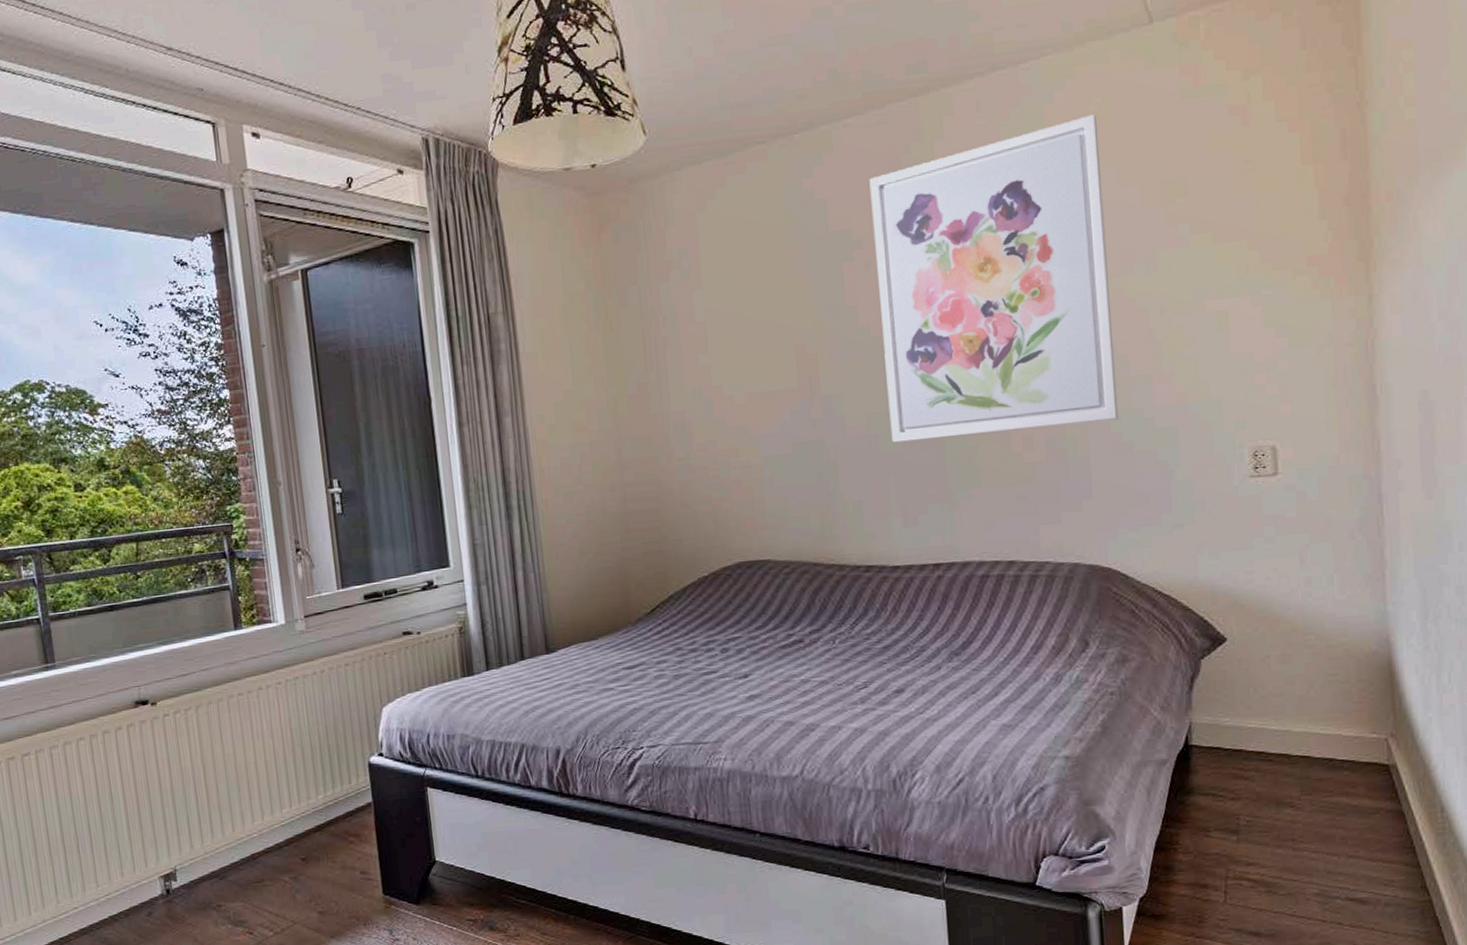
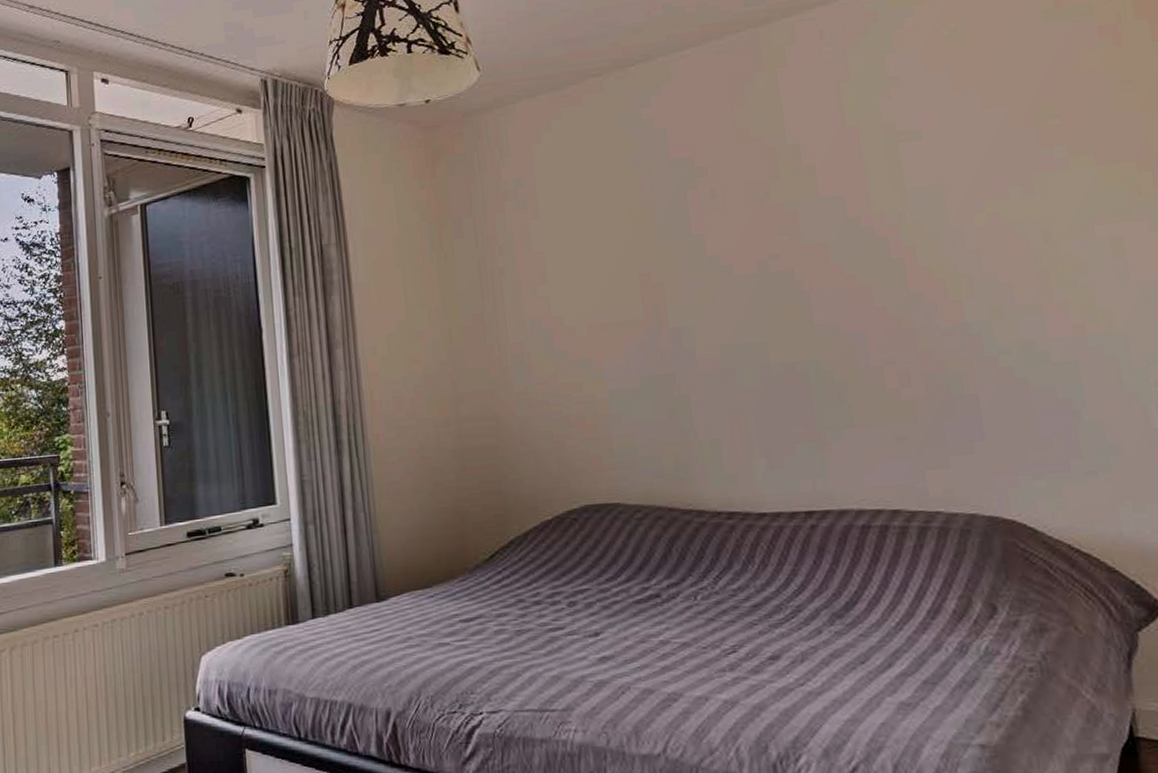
wall art: present [869,114,1119,443] -> none [710,39,1007,377]

